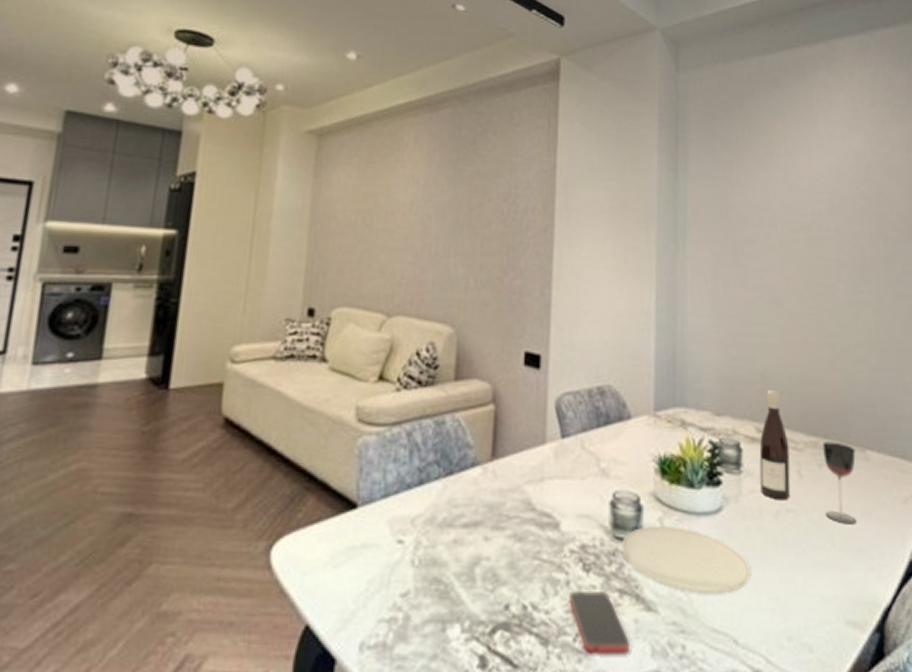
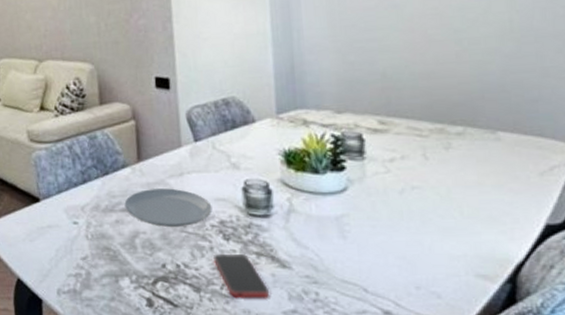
plate: none [467,498,574,551] -> present [124,188,212,227]
plate: present [621,526,751,595] -> none [255,204,378,255]
bottle: present [759,389,791,501] -> none [382,85,416,180]
wineglass: present [823,441,856,525] -> none [449,126,487,197]

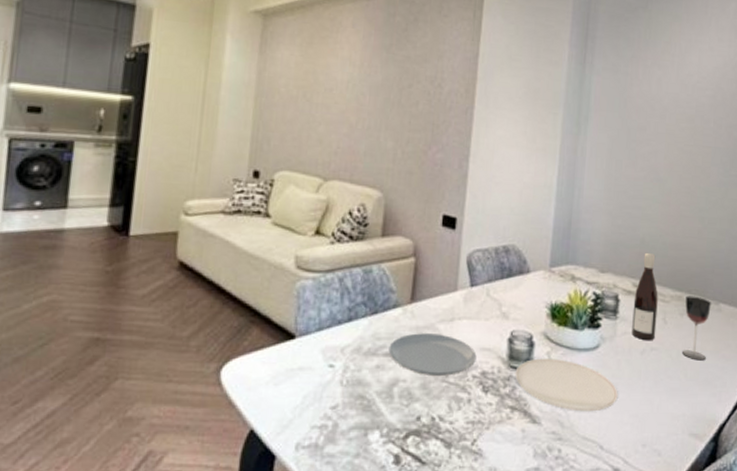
smartphone: present [214,254,269,298] -> none [469,406,517,455]
plate: none [255,204,378,255] -> present [515,358,618,412]
bottle: none [382,85,416,180] -> present [632,252,658,341]
wineglass: none [449,126,487,197] -> present [682,295,711,361]

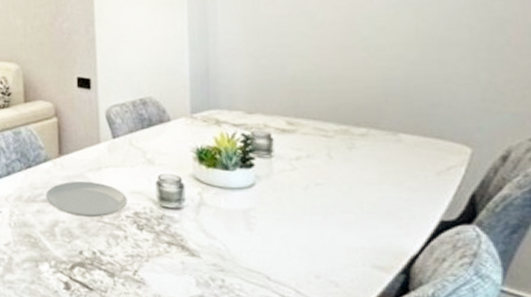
plate: present [515,358,618,412] -> none [167,198,282,246]
bottle: present [632,252,658,341] -> none [289,89,320,177]
wineglass: present [682,295,711,361] -> none [353,128,388,194]

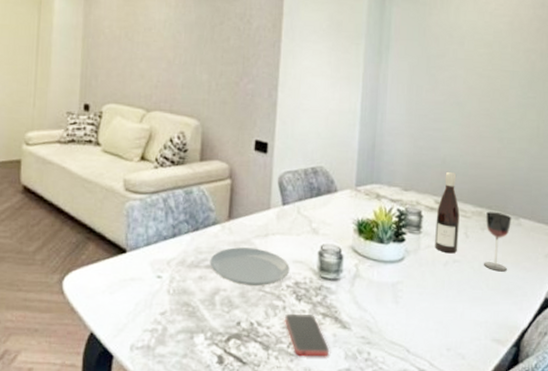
smartphone: none [128,242,178,284] -> present [285,313,329,357]
bottle: none [289,89,320,177] -> present [435,171,460,254]
wineglass: none [353,128,388,194] -> present [484,211,512,272]

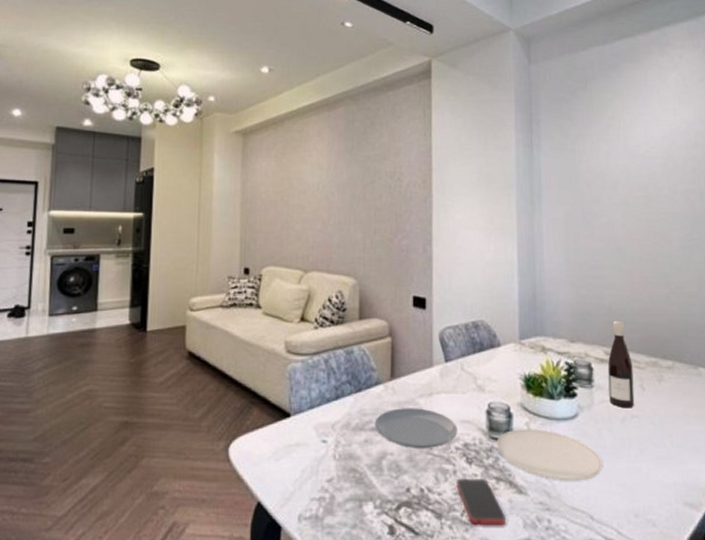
plate: none [326,270,423,319] -> present [496,429,603,481]
wineglass: present [484,211,512,272] -> none [661,361,691,427]

